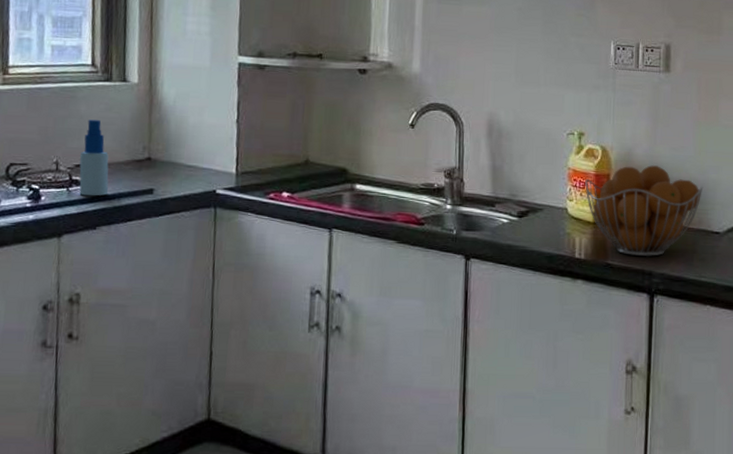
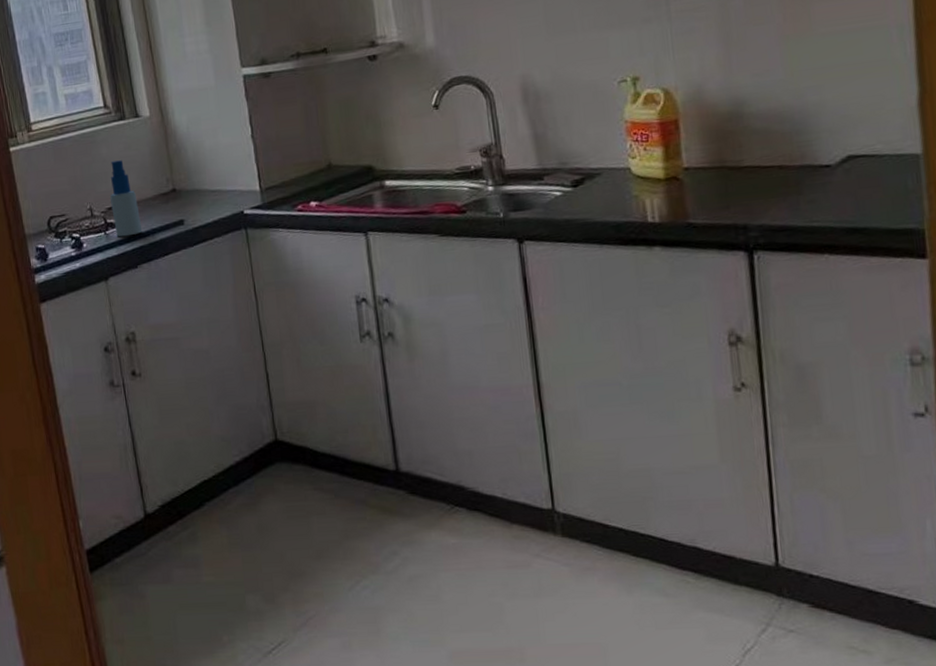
fruit basket: present [585,165,703,256] -> none [648,99,802,210]

